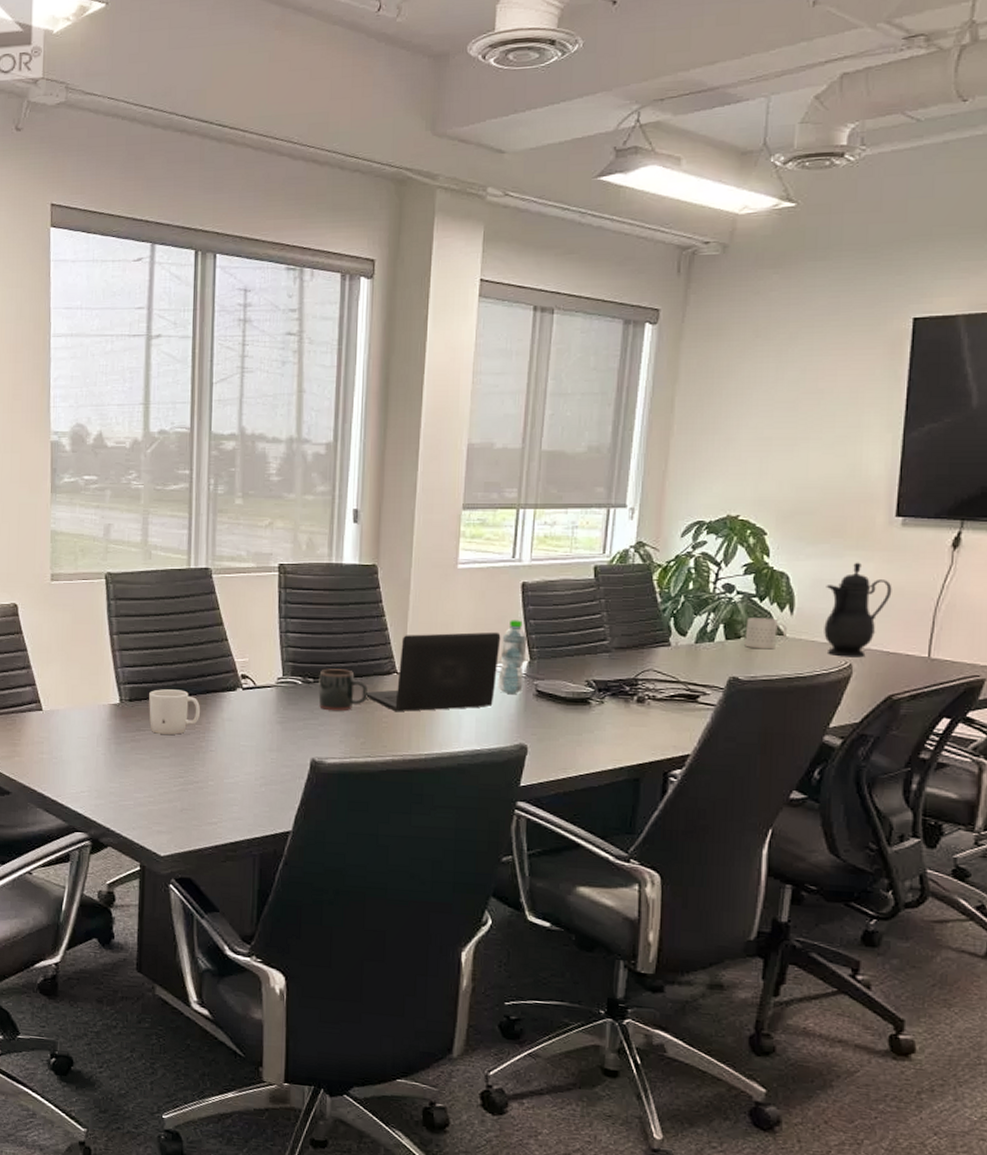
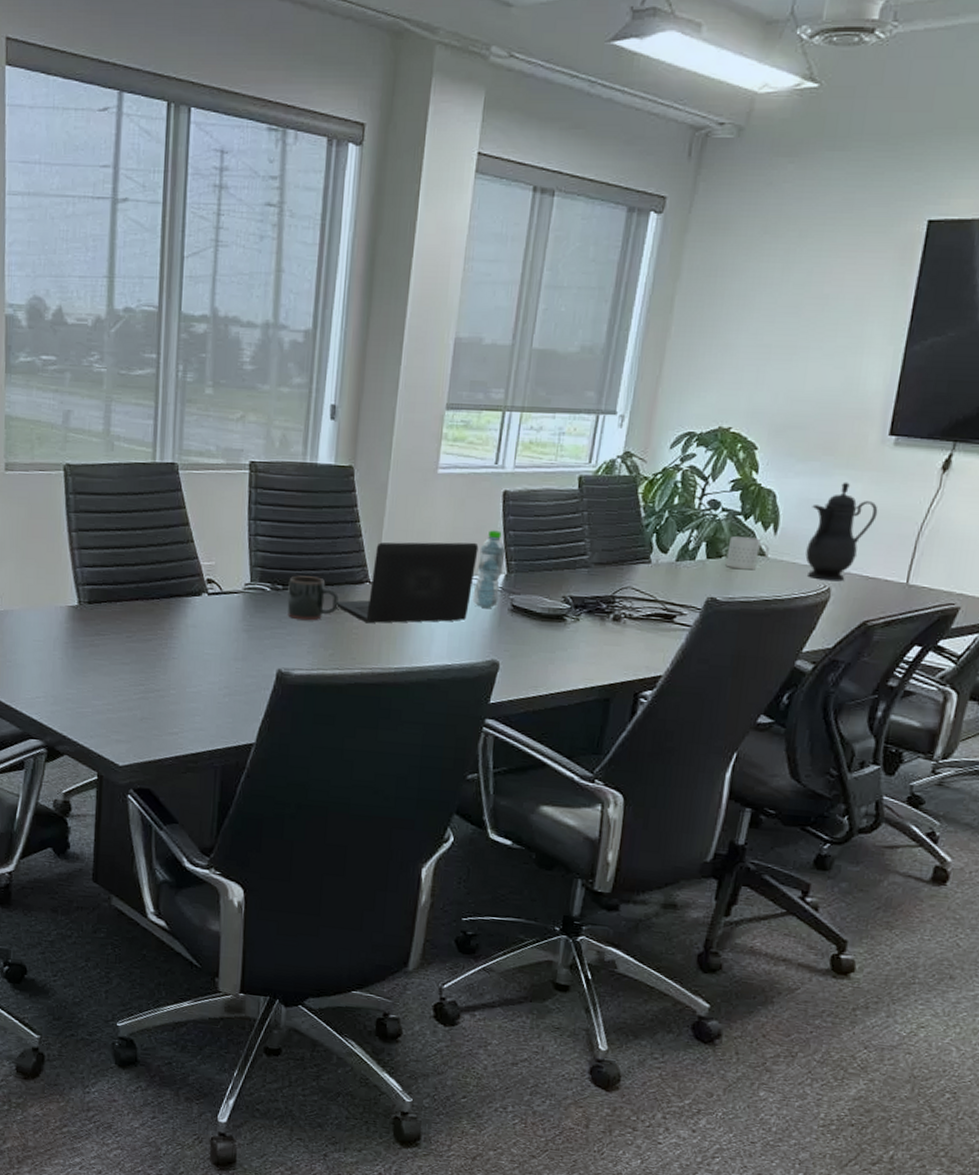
mug: present [149,689,201,735] -> none [109,591,164,641]

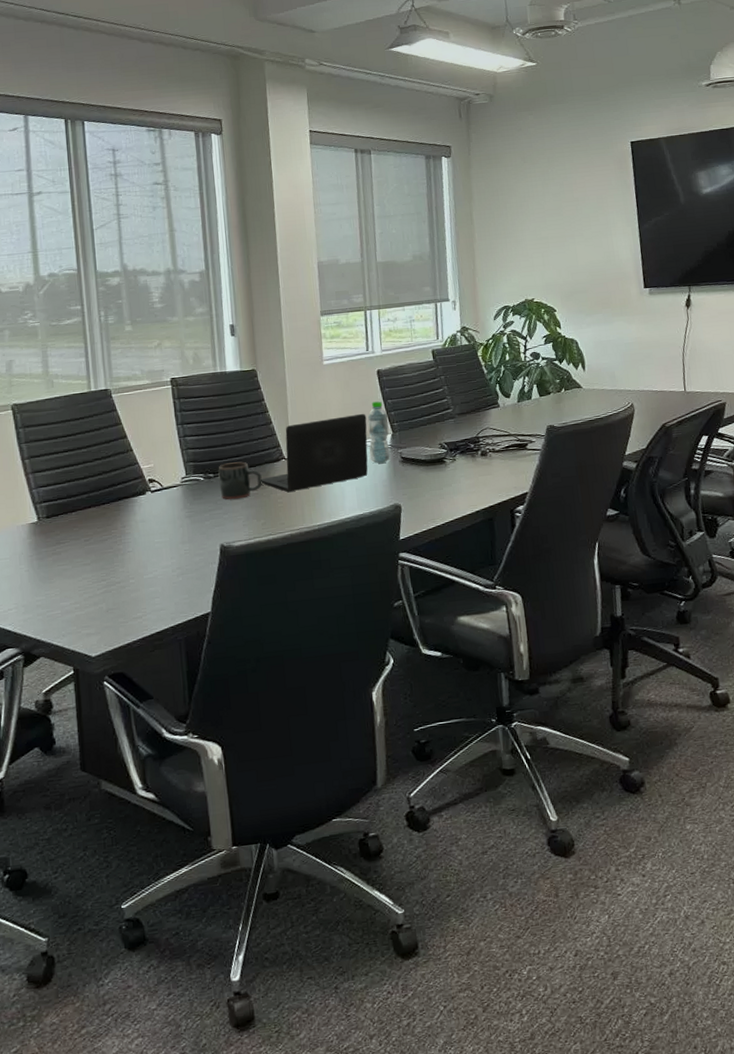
mug: present [725,536,769,570] -> none [553,375,584,401]
coffeepot: present [805,482,878,582] -> none [605,325,652,399]

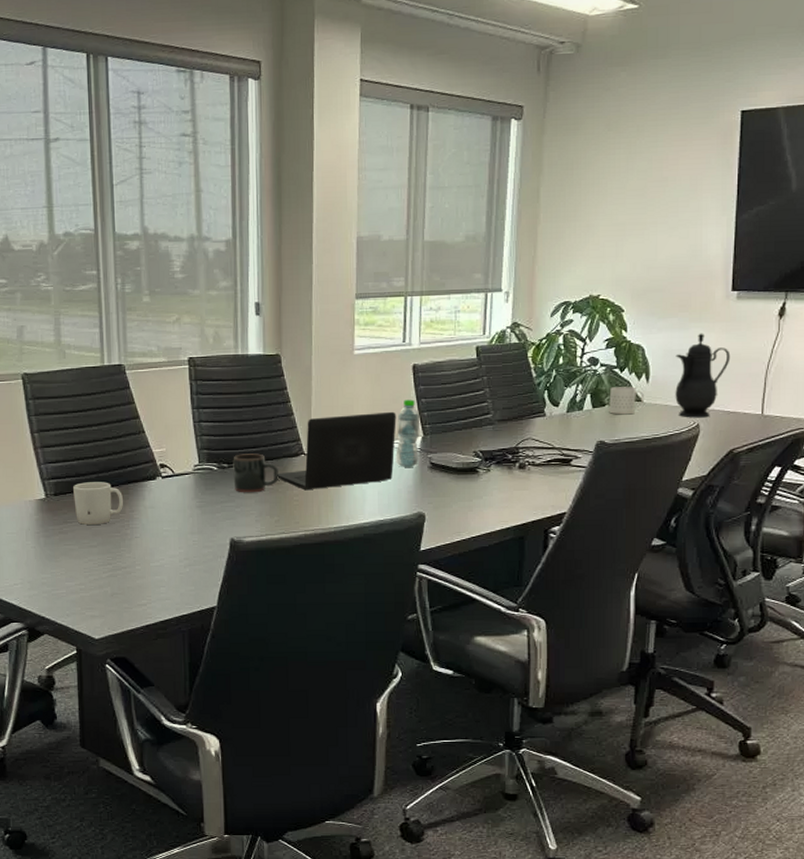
mug: none [65,500,115,544] -> present [73,482,124,526]
mug: none [553,375,584,401] -> present [609,386,644,415]
coffeepot: none [605,325,652,399] -> present [675,333,731,418]

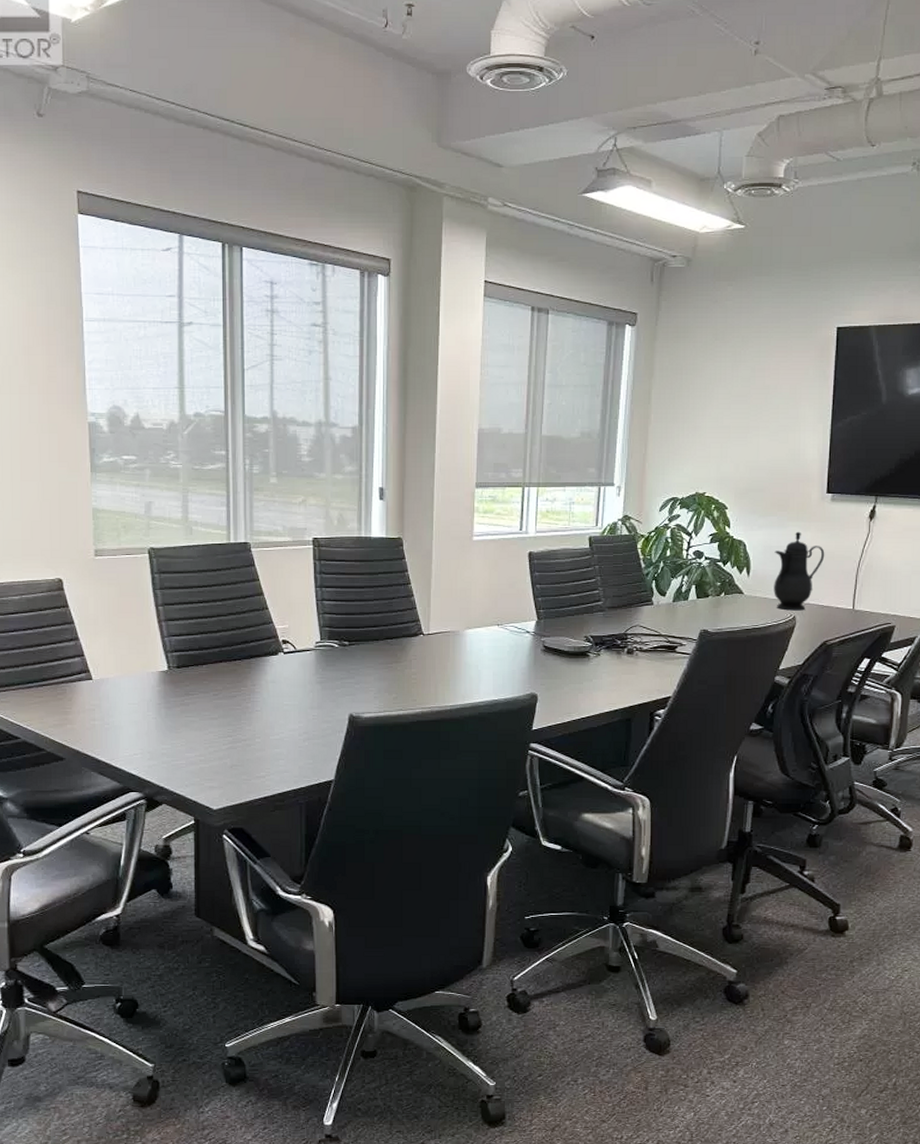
mug: present [73,482,124,526] -> none [196,656,246,698]
mug: present [233,453,279,493] -> none [354,632,398,670]
laptop: present [277,411,396,489] -> none [396,596,512,668]
water bottle: present [396,399,420,467] -> none [511,585,535,650]
mug: present [609,386,644,415] -> none [712,579,745,606]

